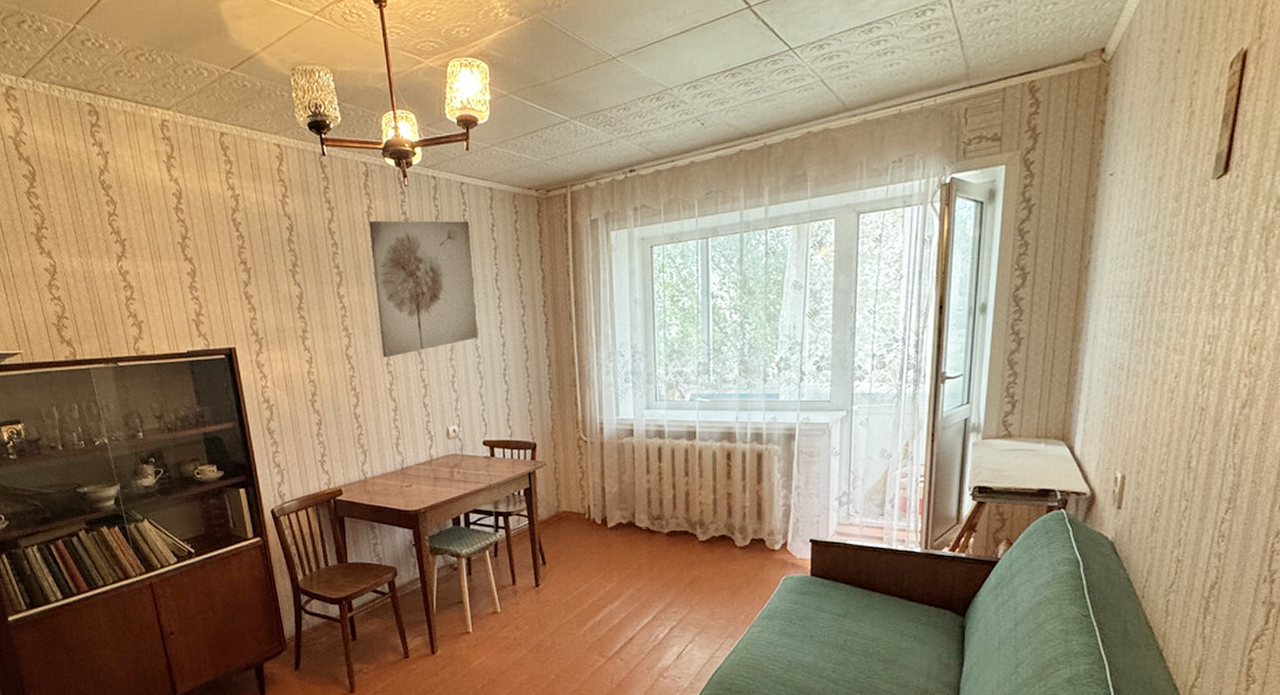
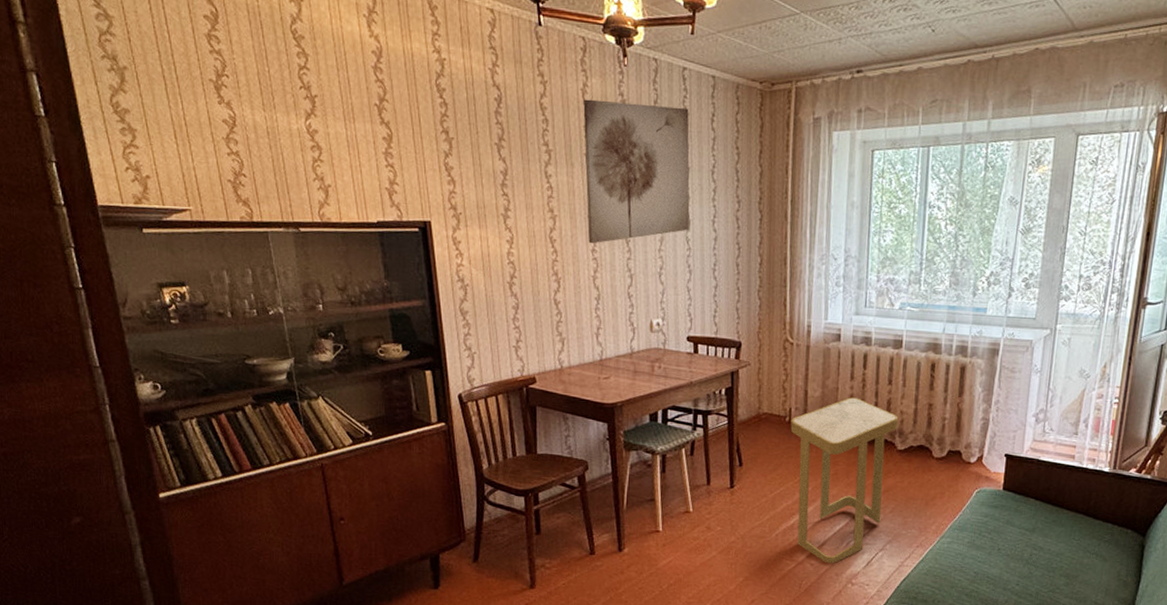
side table: none [590,491,698,658] -> present [790,397,898,564]

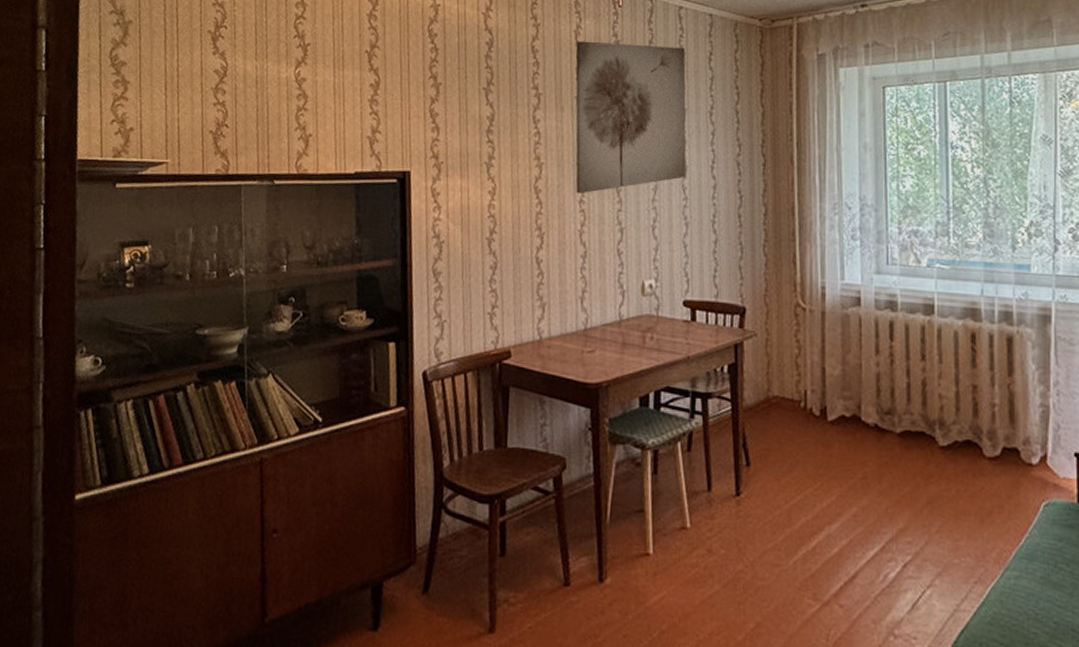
side table: present [790,397,898,564] -> none [806,376,937,606]

